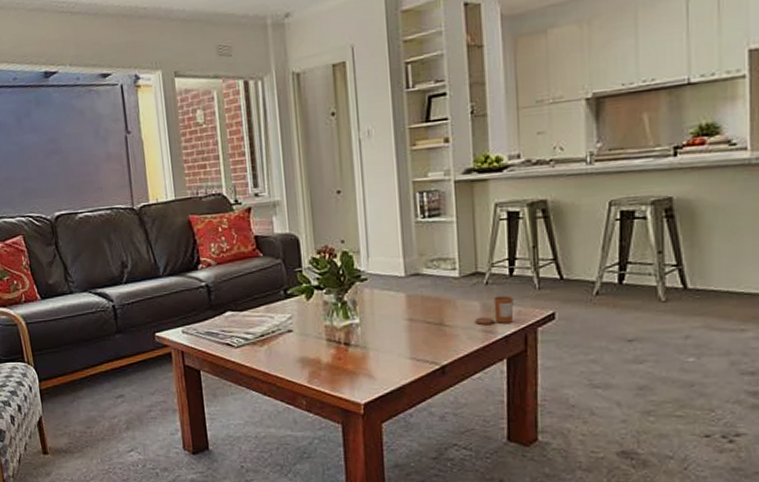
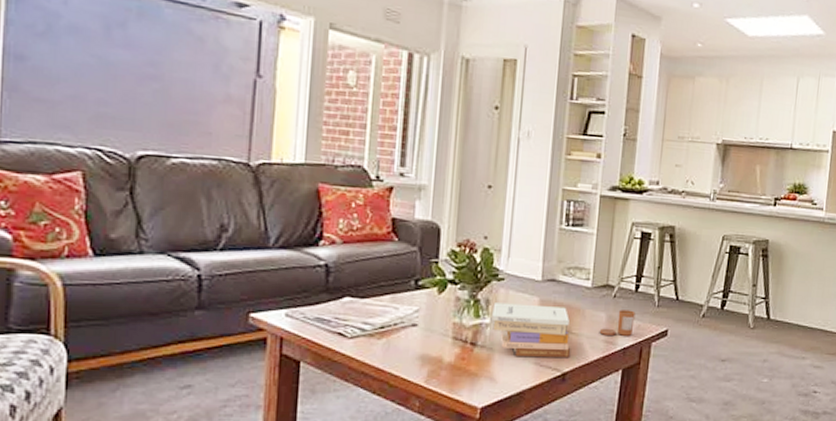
books: none [360,300,447,354] -> present [492,303,571,358]

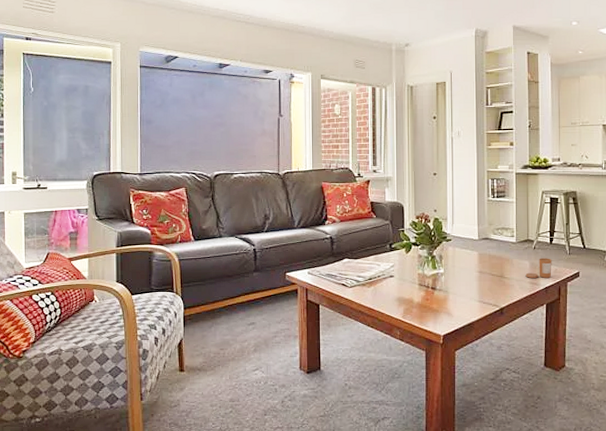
books: present [492,303,571,358] -> none [445,257,505,297]

